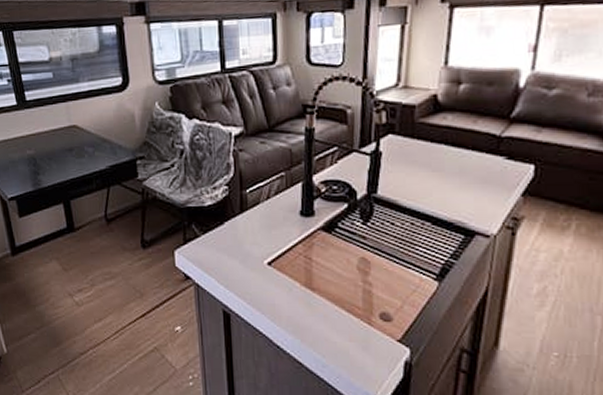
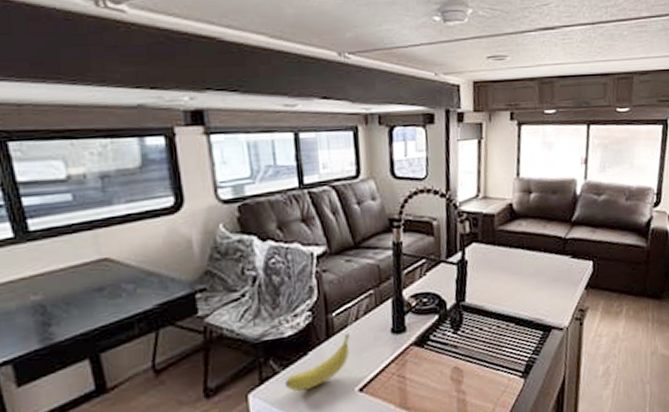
fruit: none [203,210,262,256] -> present [284,334,351,392]

